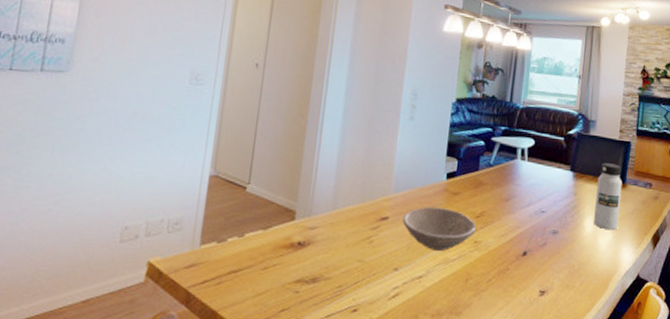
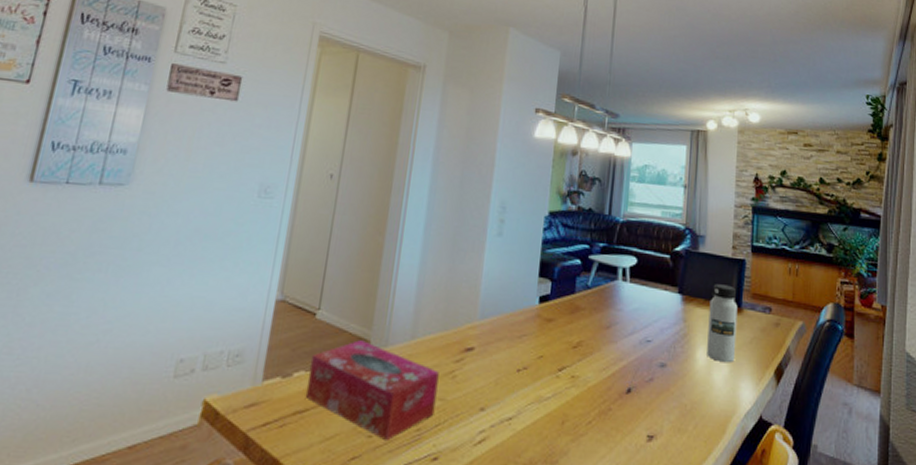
tissue box: none [238,210,358,296] -> present [305,340,439,442]
bowl: present [402,207,477,251] -> none [490,336,574,387]

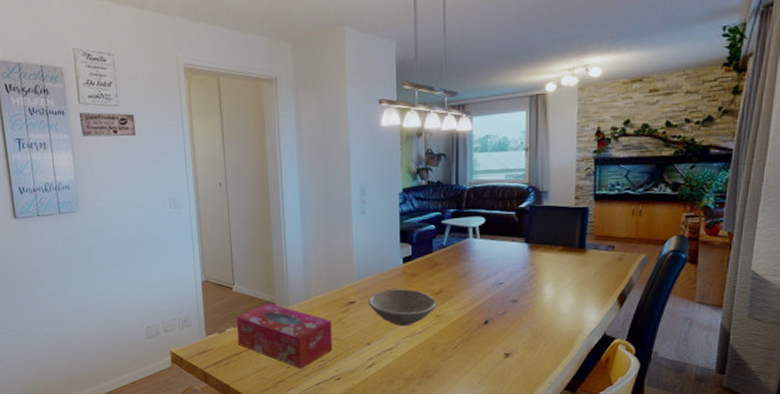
bowl: none [490,336,574,387] -> present [368,289,437,326]
water bottle: present [707,284,738,363] -> none [554,231,582,295]

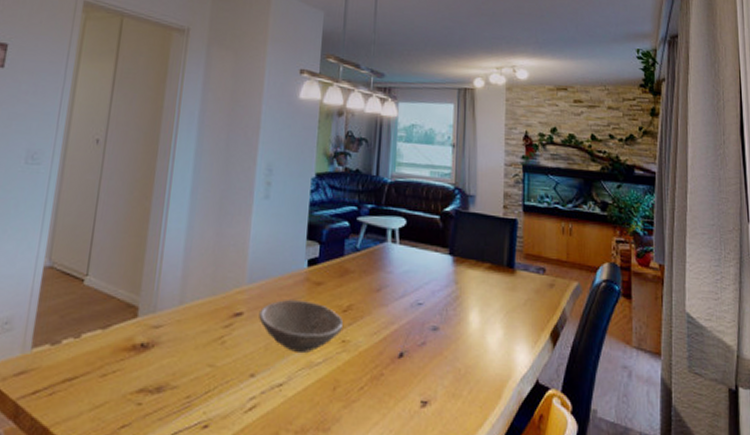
tissue box: present [235,303,333,370] -> none [74,306,208,409]

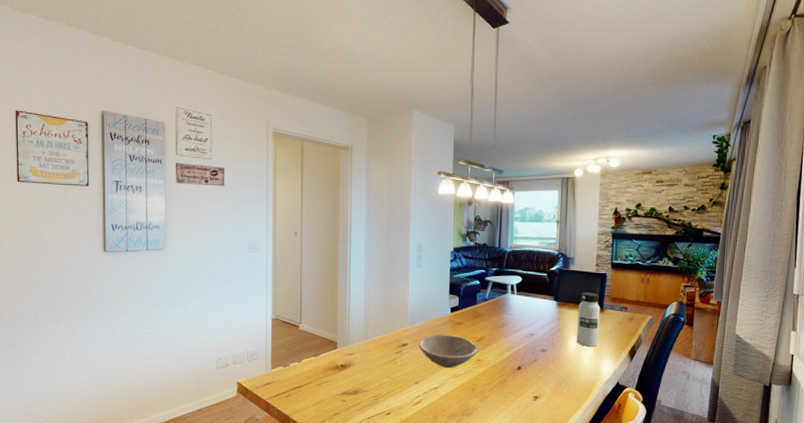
water bottle: none [480,245,511,326] -> present [577,292,600,347]

